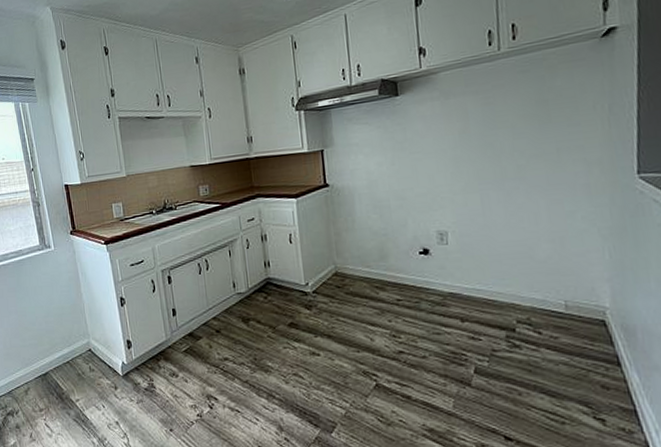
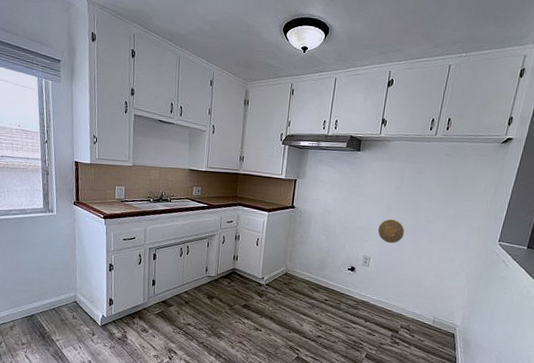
decorative plate: none [448,174,488,208] -> present [377,219,404,244]

